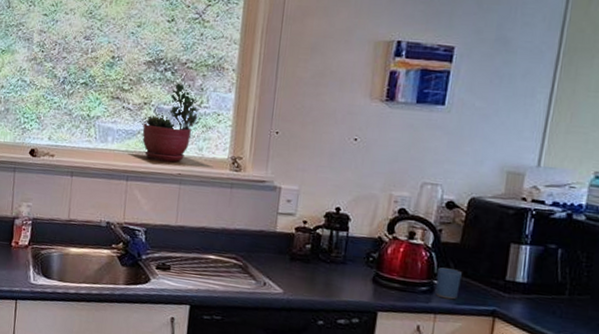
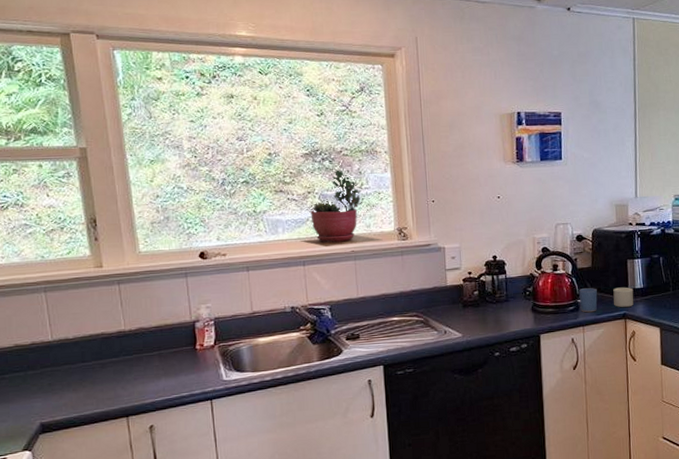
mug: none [482,275,513,304] -> present [613,287,634,308]

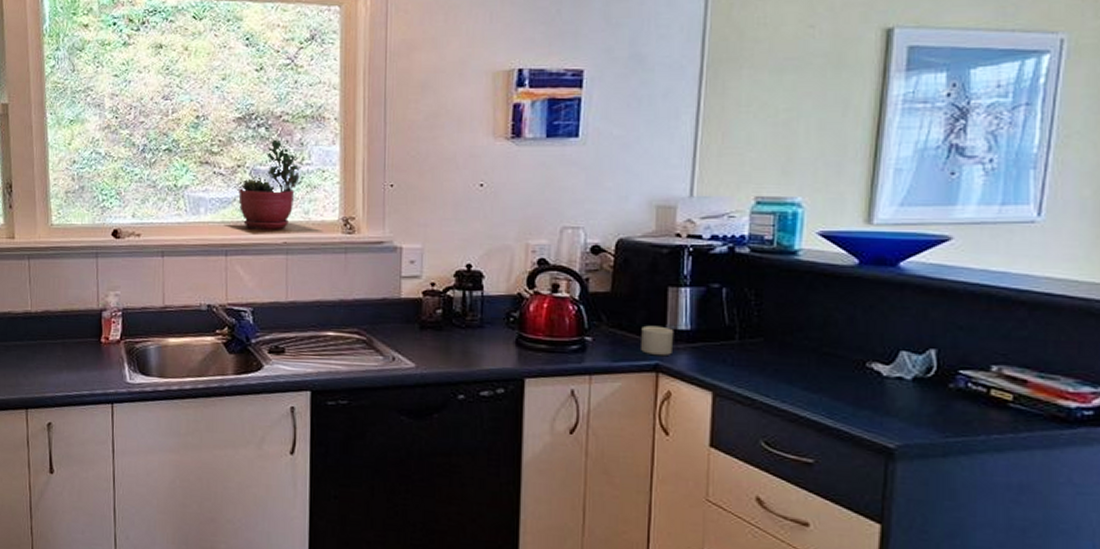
mug: present [579,288,598,313] -> none [588,321,616,357]

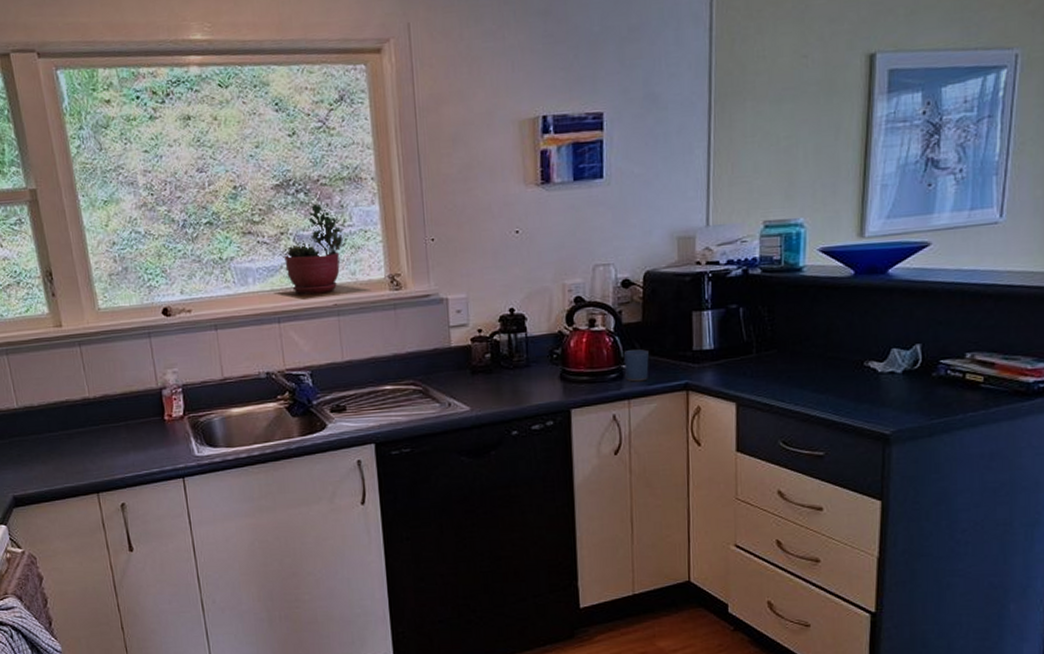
mug: none [588,321,616,357] -> present [624,349,649,382]
mug: present [641,325,674,357] -> none [671,348,701,376]

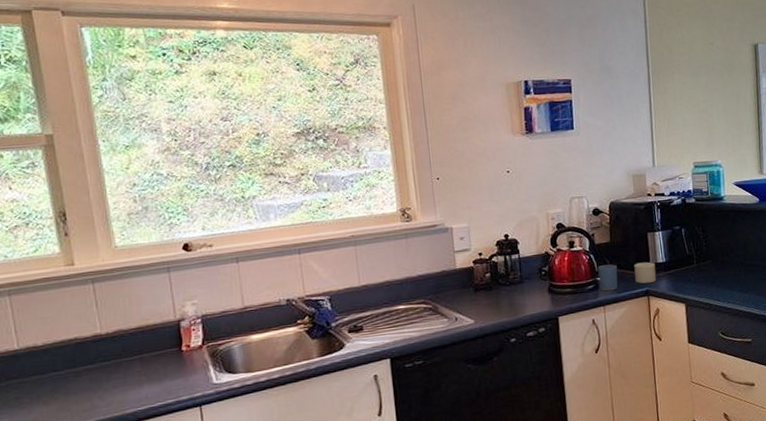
succulent plant: present [273,201,371,301] -> none [294,147,385,233]
mug: none [671,348,701,376] -> present [634,262,657,285]

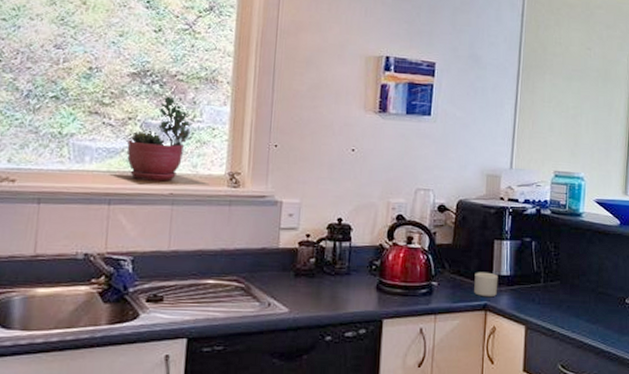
succulent plant: none [294,147,385,233] -> present [109,94,210,186]
mug: present [598,264,618,291] -> none [434,269,456,299]

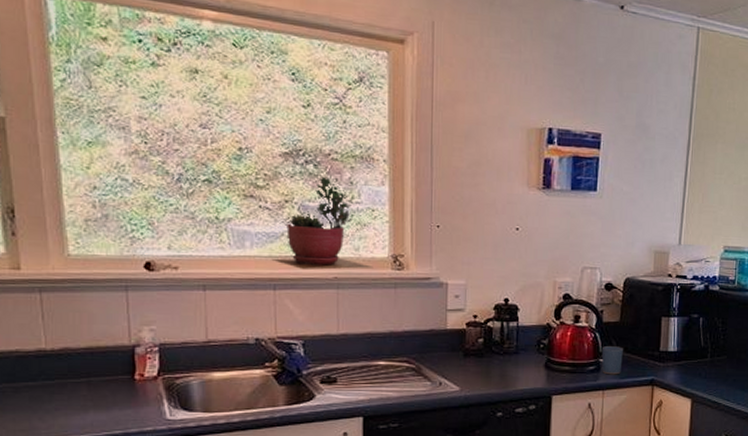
mug: none [434,269,456,299] -> present [602,346,623,375]
mug: present [474,272,499,298] -> none [641,348,666,373]

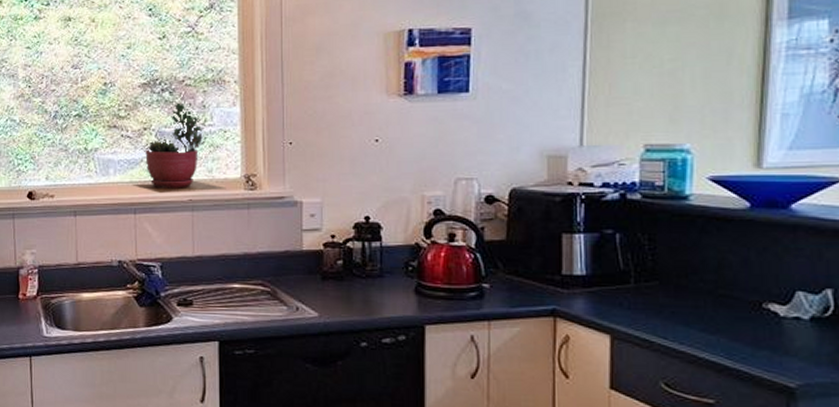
mug: present [602,346,623,375] -> none [486,269,513,303]

